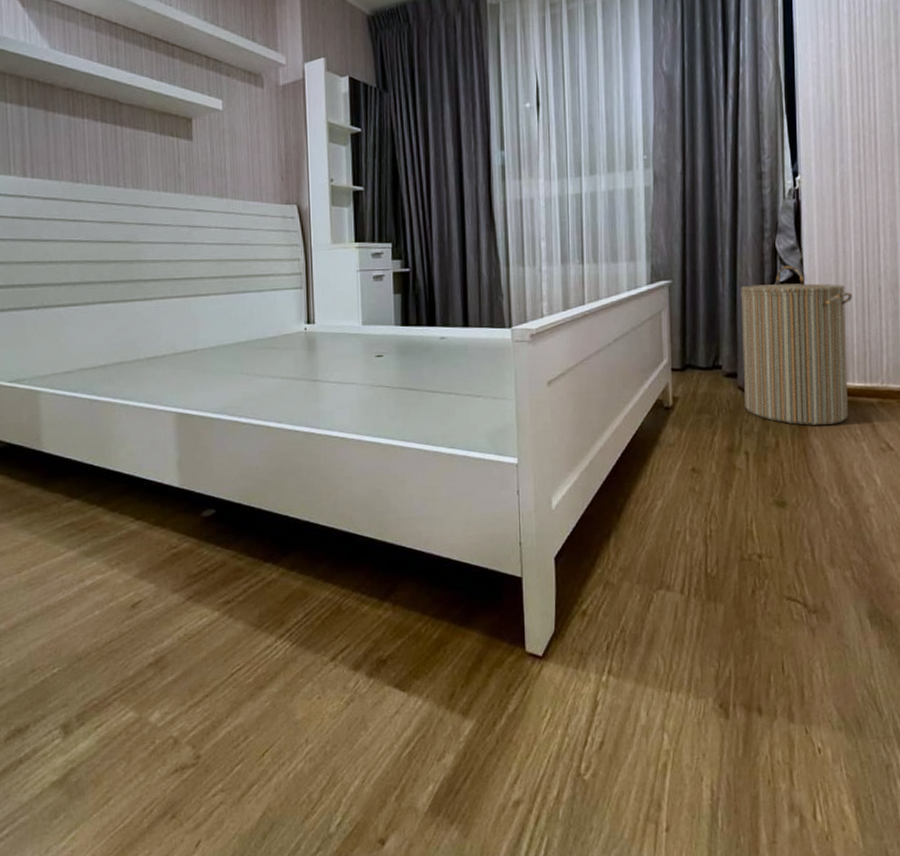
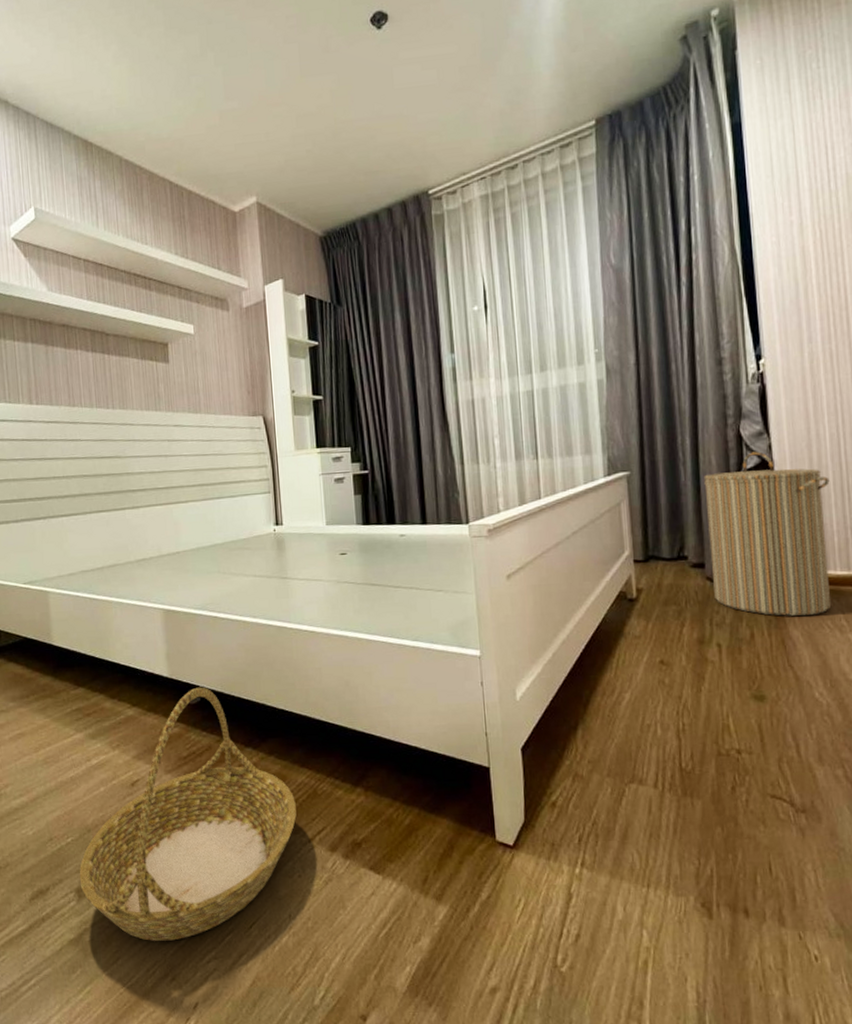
basket: none [66,498,318,777] -> present [79,687,297,941]

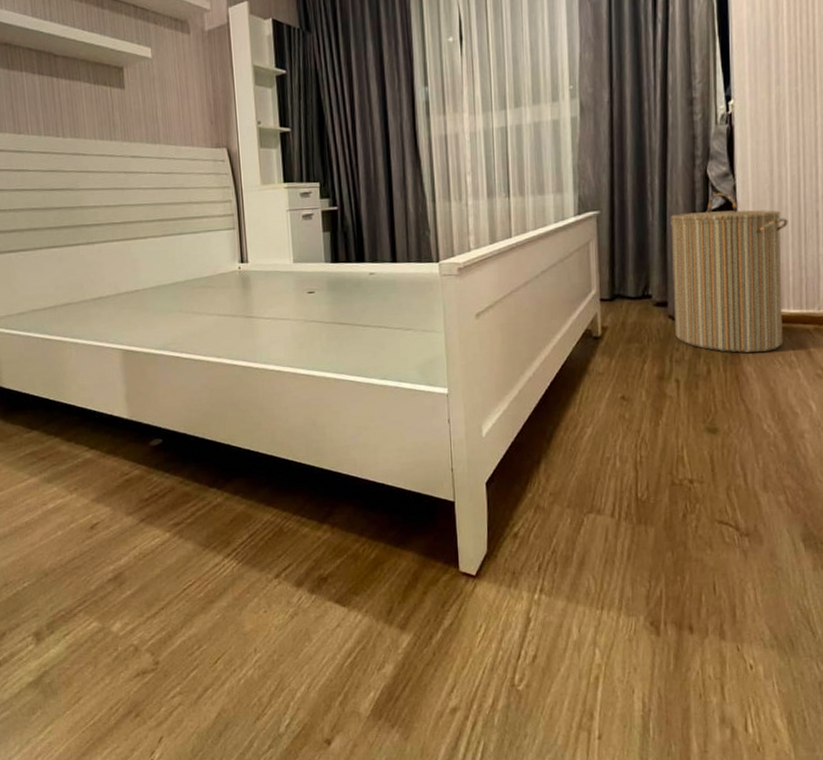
basket: present [79,687,297,941] -> none [37,428,262,680]

